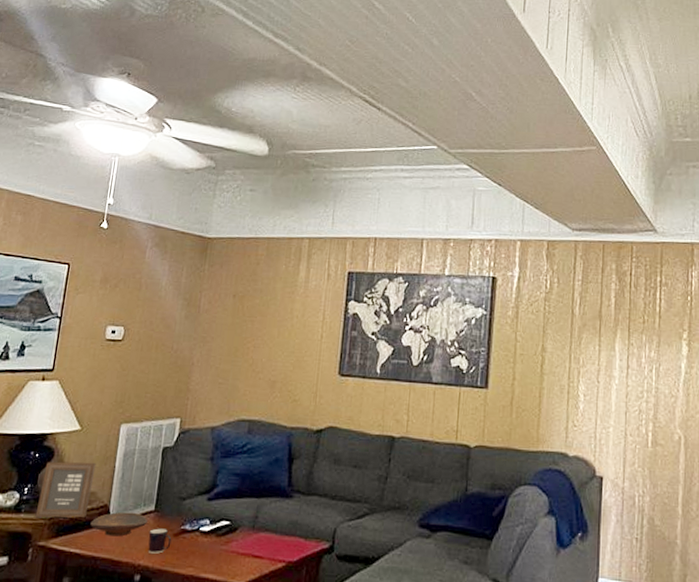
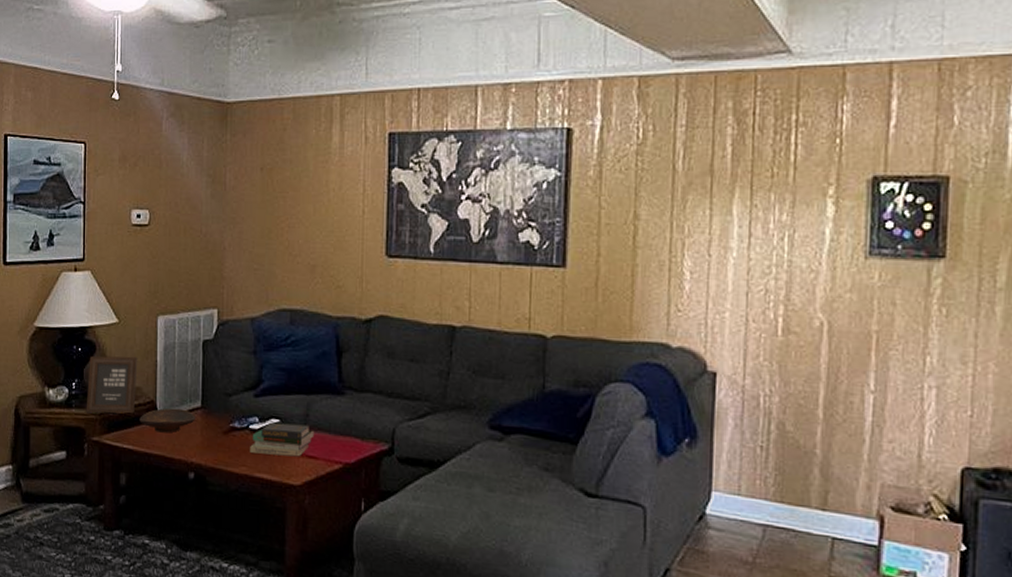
mug: present [148,528,172,554] -> none [198,425,222,452]
books: none [198,524,262,557] -> present [250,422,315,457]

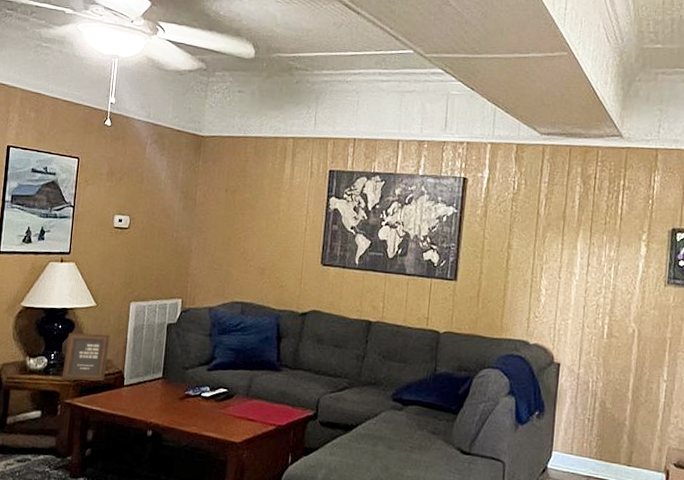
decorative bowl: present [139,408,195,433] -> none [108,377,157,398]
books: present [250,422,315,457] -> none [200,391,255,420]

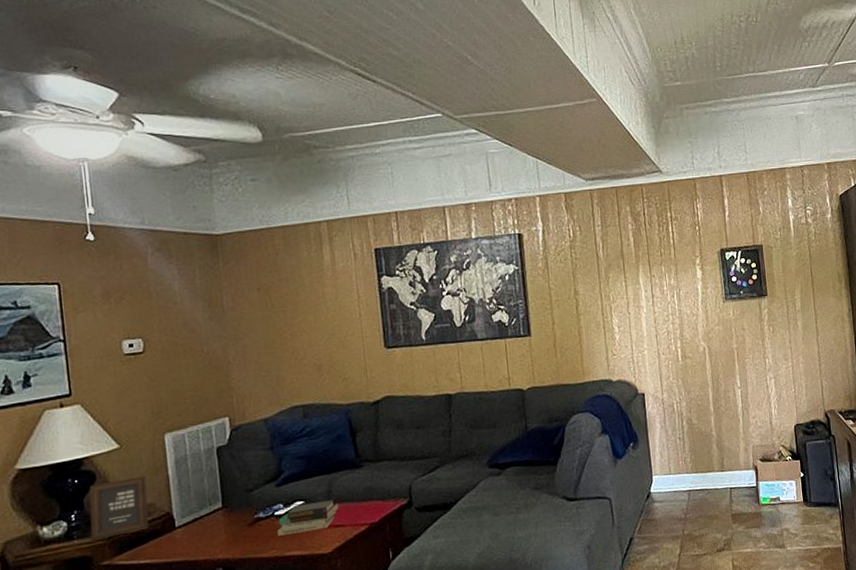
books: none [200,391,255,420] -> present [277,500,339,536]

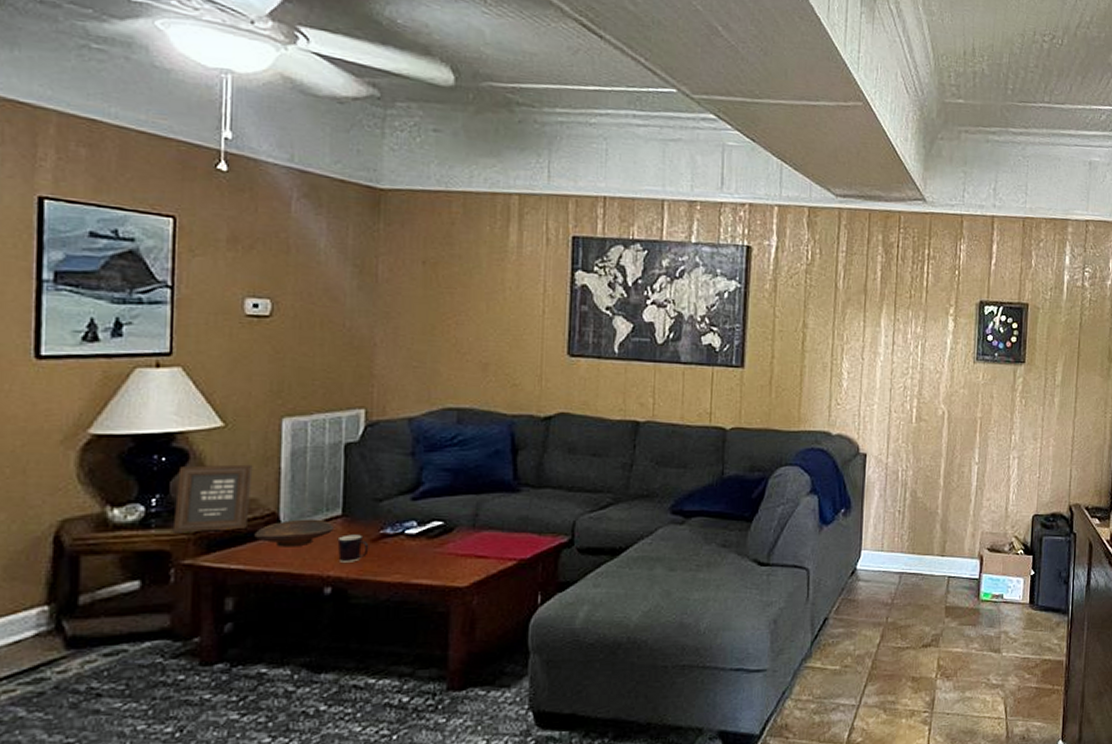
decorative bowl: none [155,513,218,541] -> present [254,519,334,547]
mug: none [221,521,248,547] -> present [337,534,369,562]
books: present [277,500,339,536] -> none [406,525,485,559]

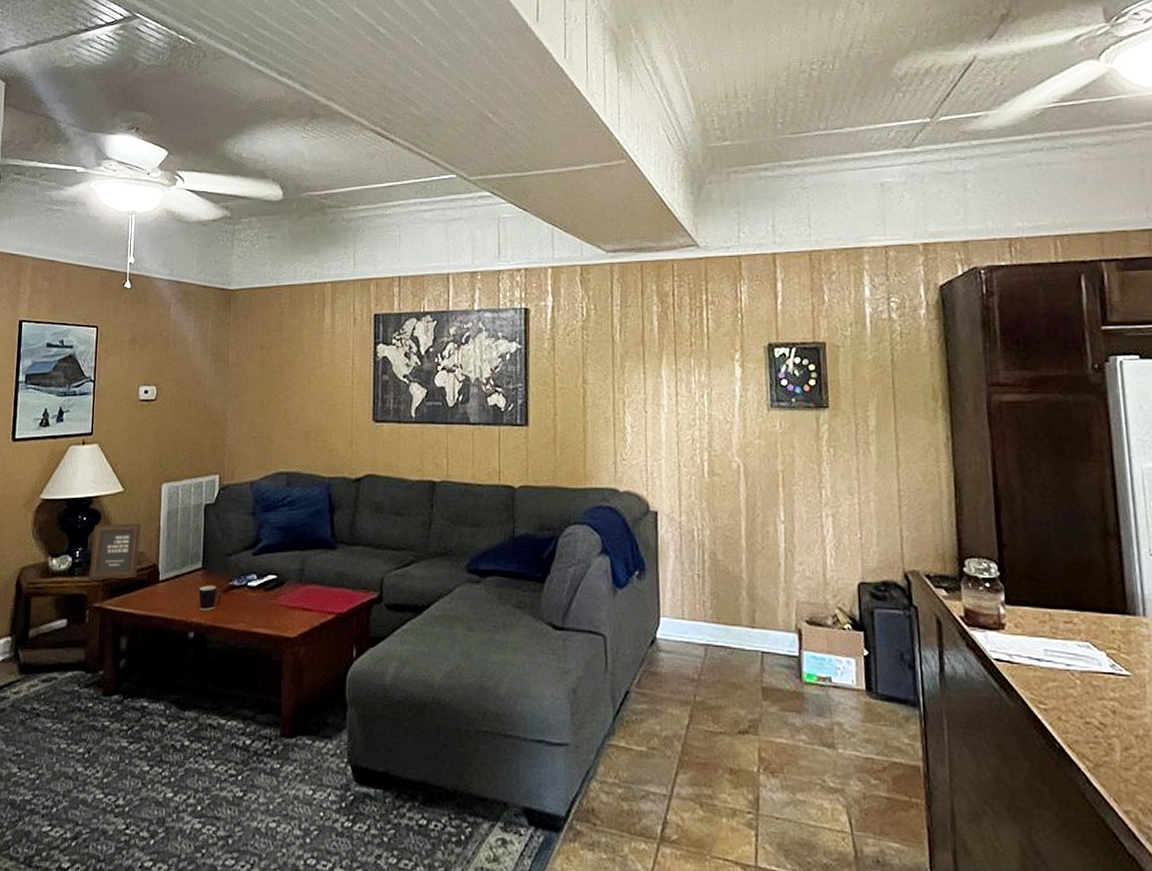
decorative bowl: present [254,519,334,547] -> none [141,570,196,595]

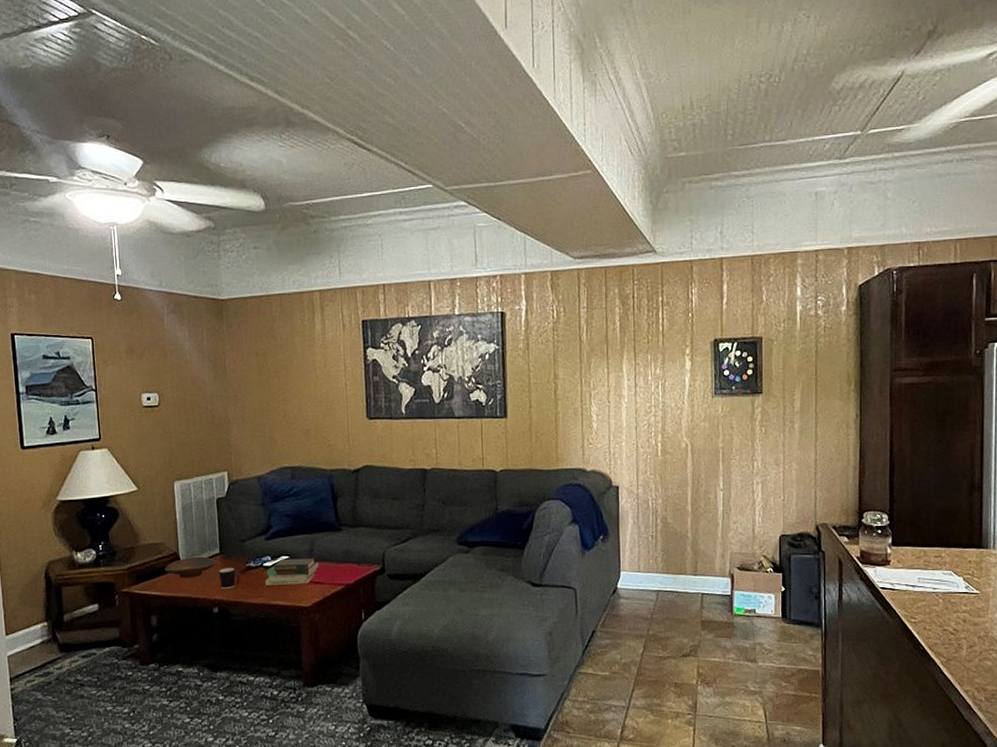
picture frame: present [88,523,142,580] -> none [113,517,160,570]
decorative bowl: none [141,570,196,595] -> present [165,556,215,578]
books: none [248,578,309,610] -> present [265,558,319,585]

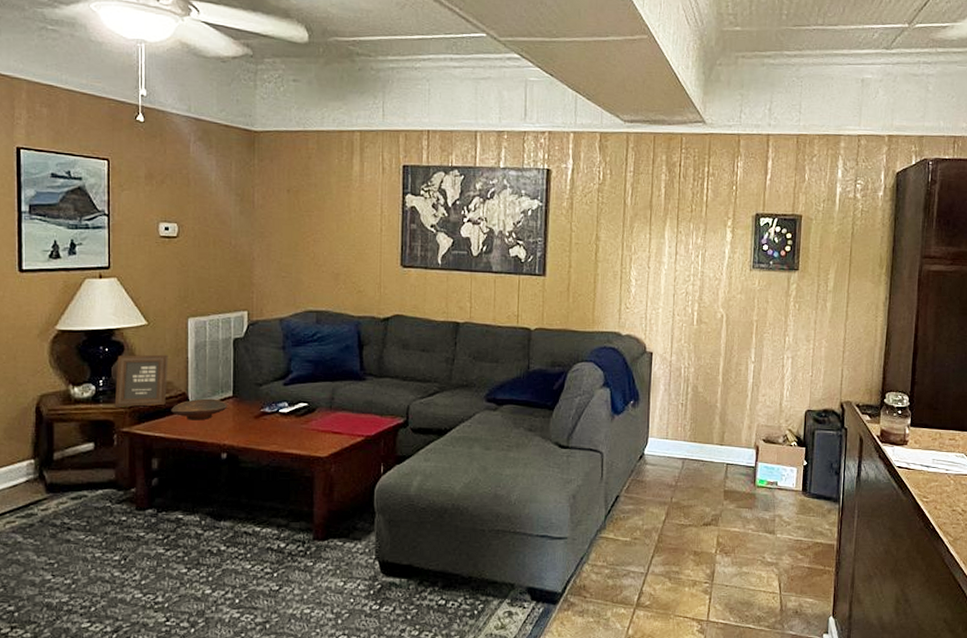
picture frame: none [113,517,160,570] -> present [114,354,168,407]
mug: present [218,567,240,589] -> none [230,412,253,434]
books: present [265,558,319,585] -> none [280,406,339,434]

